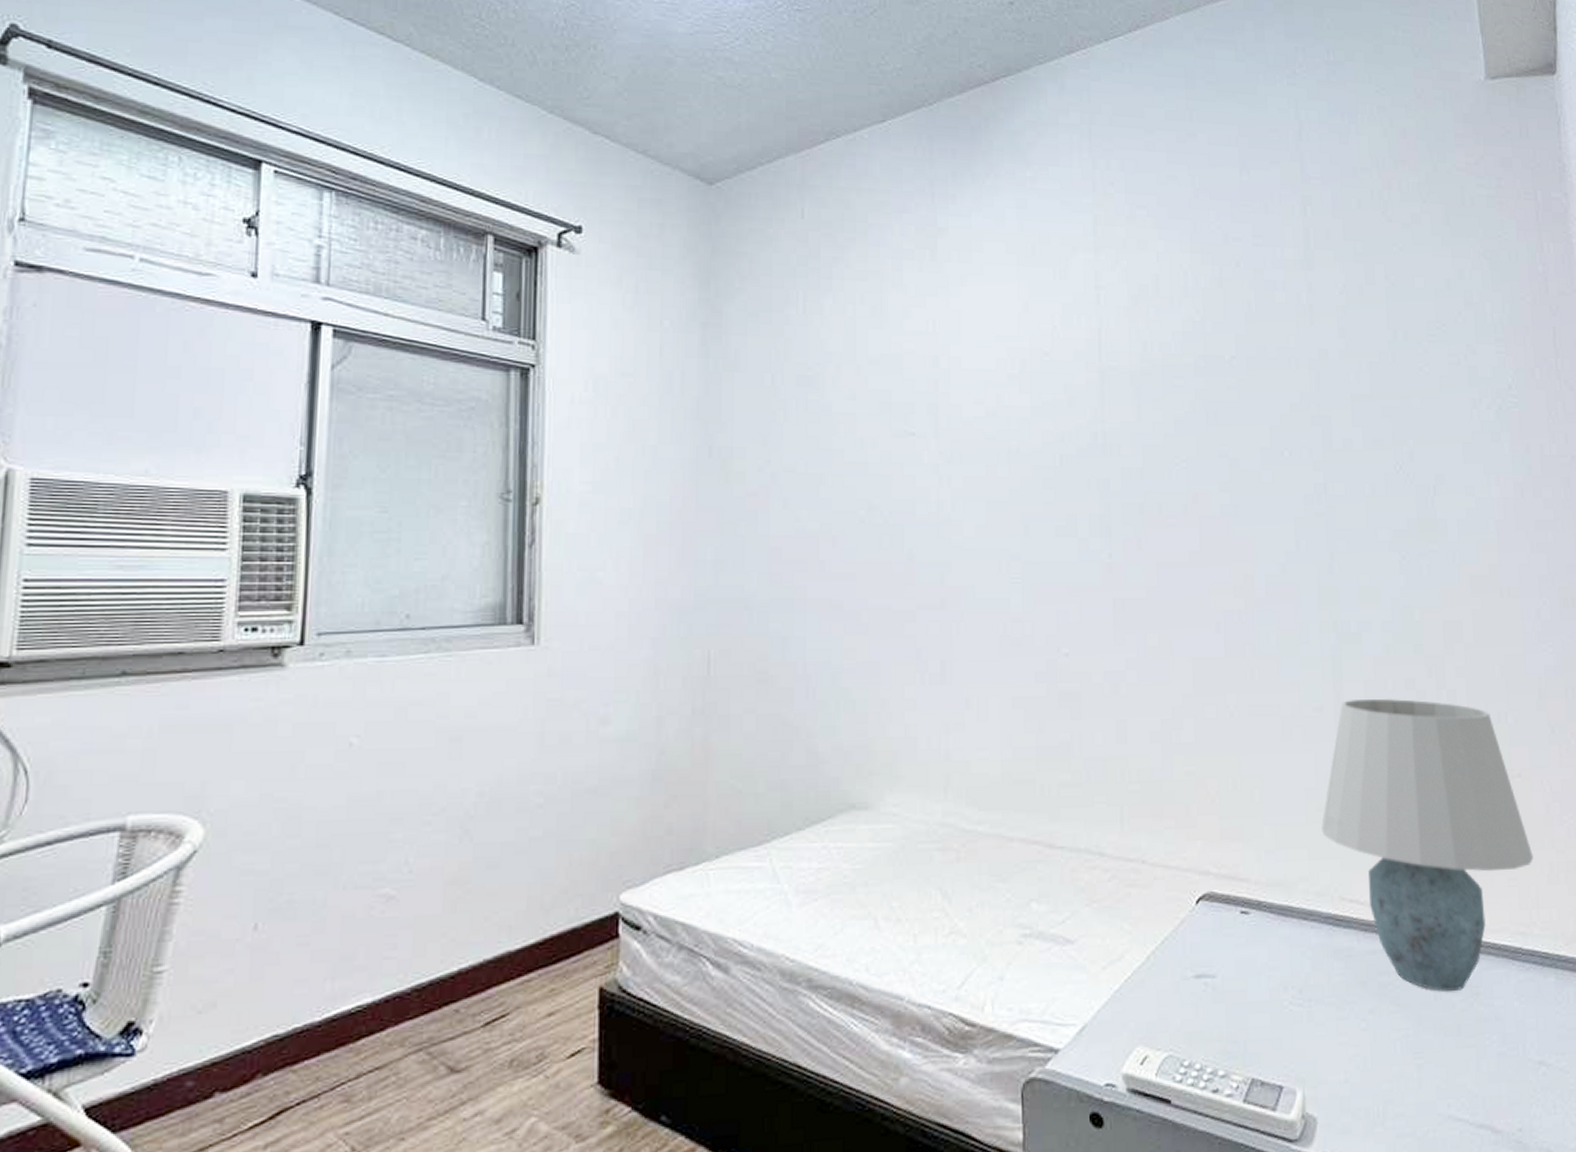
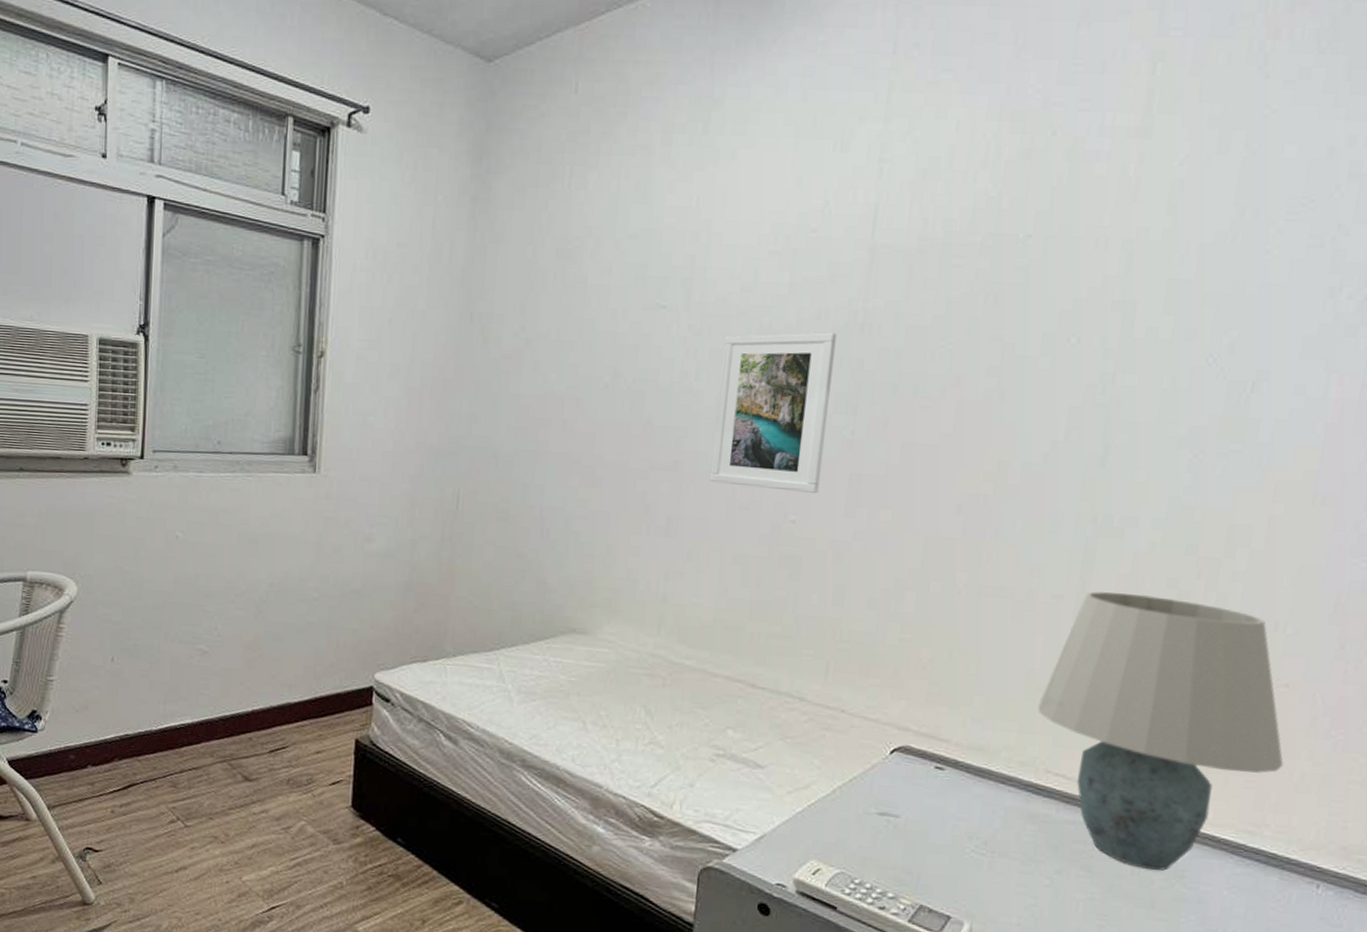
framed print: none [975,454,1087,622] -> present [709,332,837,493]

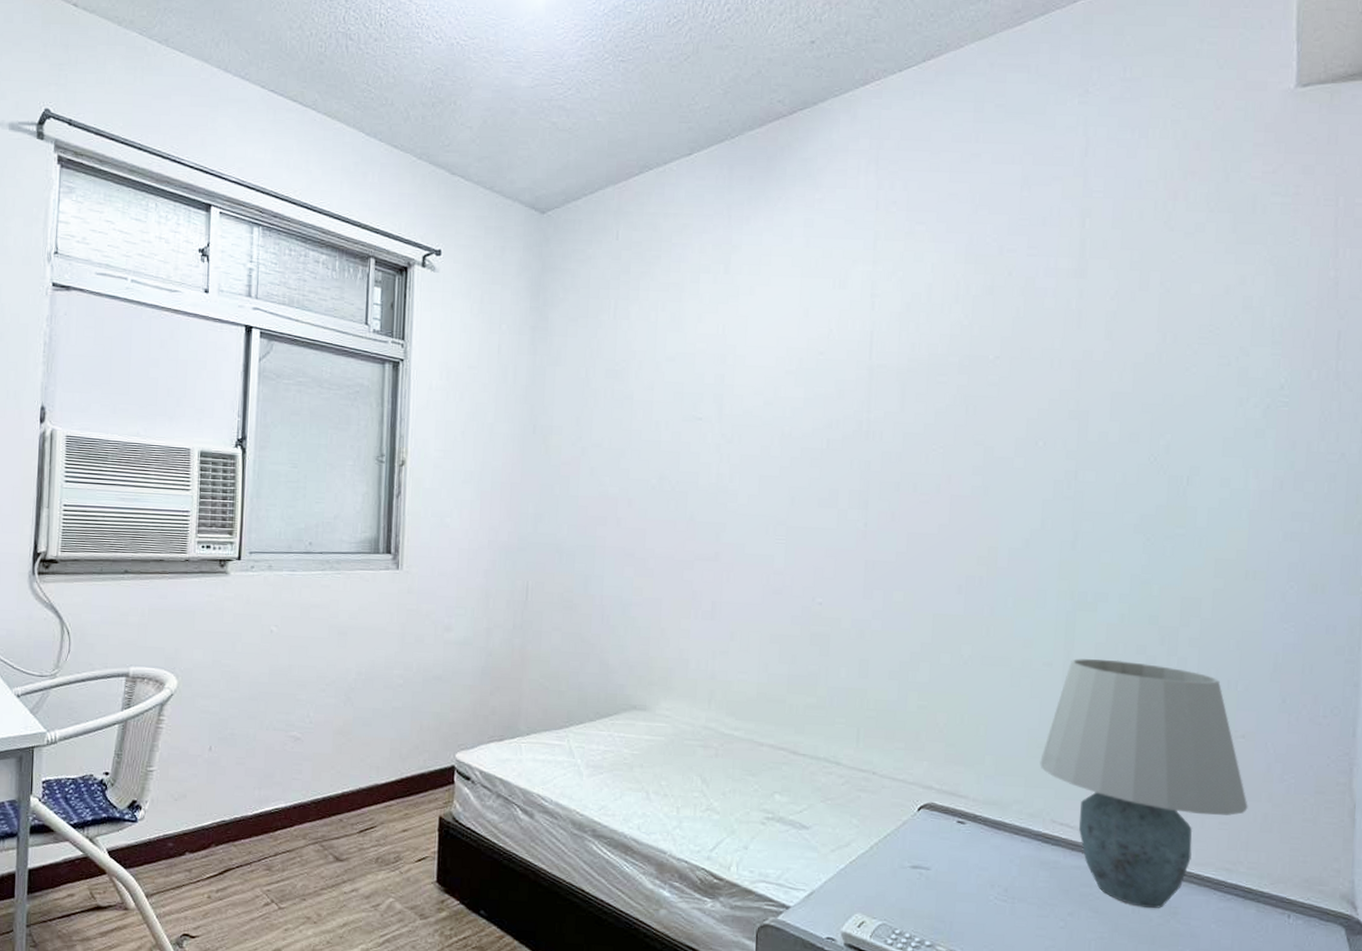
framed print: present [709,332,837,493] -> none [746,439,847,578]

